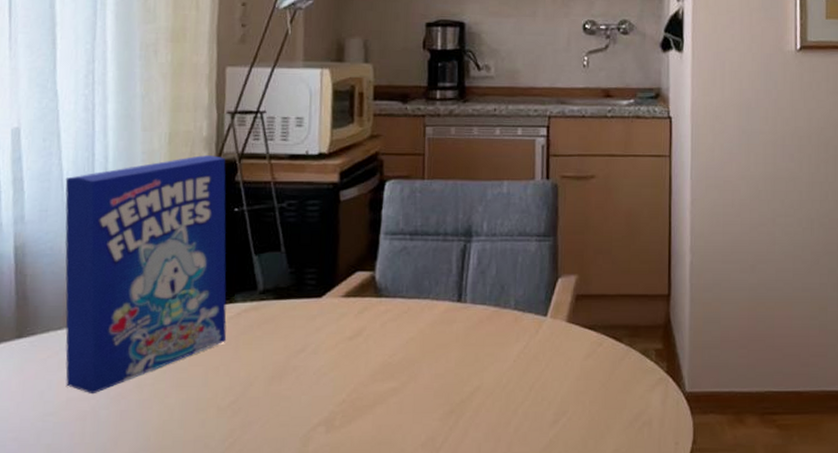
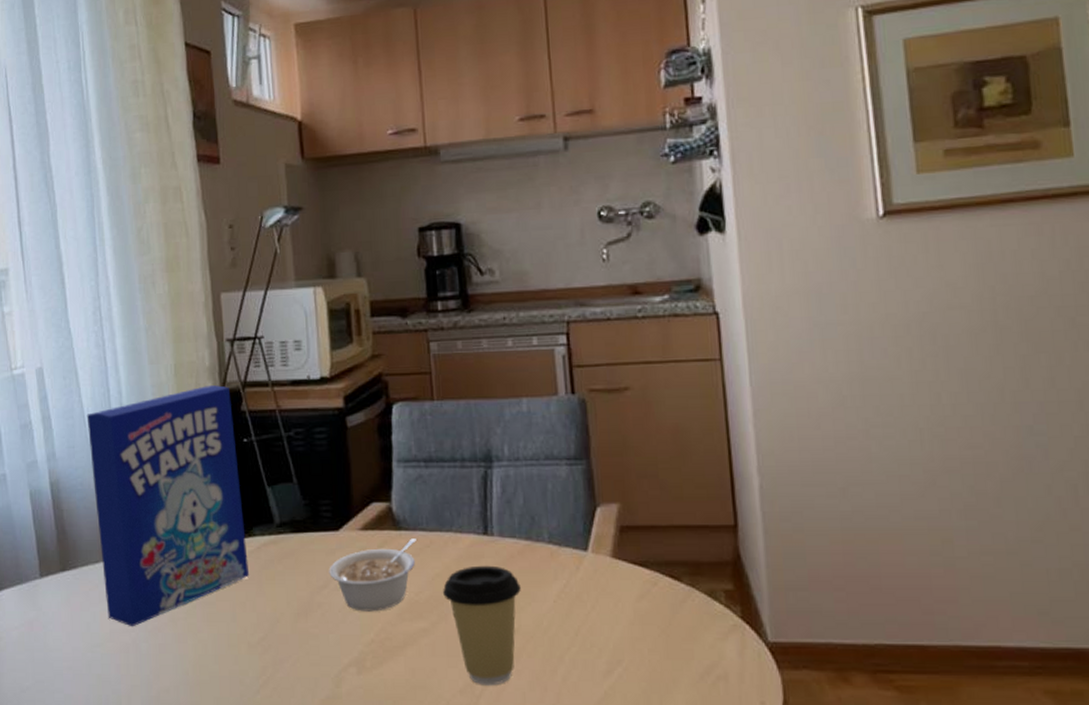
legume: none [307,305,395,374] -> present [329,538,416,612]
coffee cup: none [415,329,486,439] -> present [443,565,521,686]

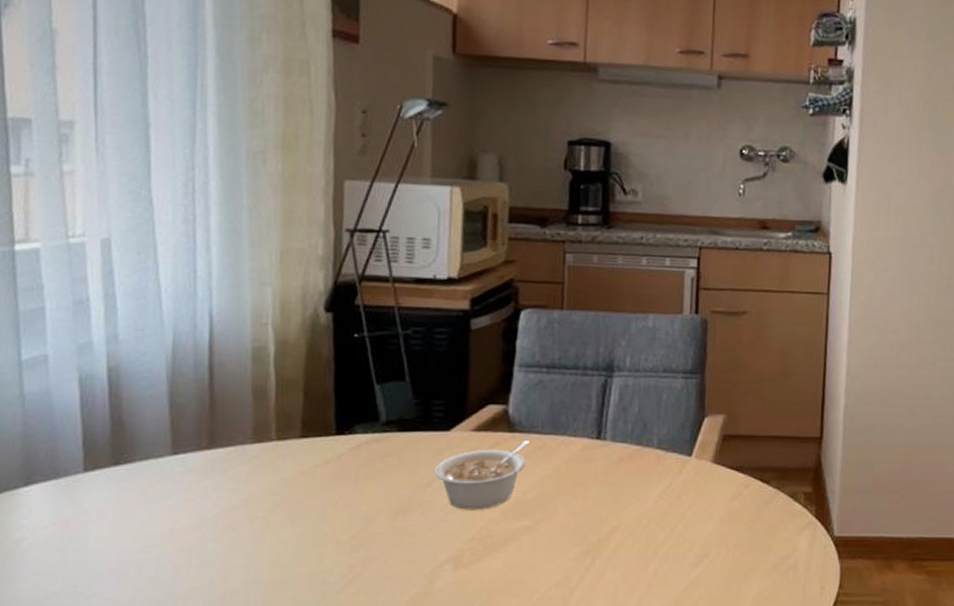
cereal box: present [86,385,250,626] -> none [163,275,346,525]
coffee cup: present [443,565,521,686] -> none [550,467,626,578]

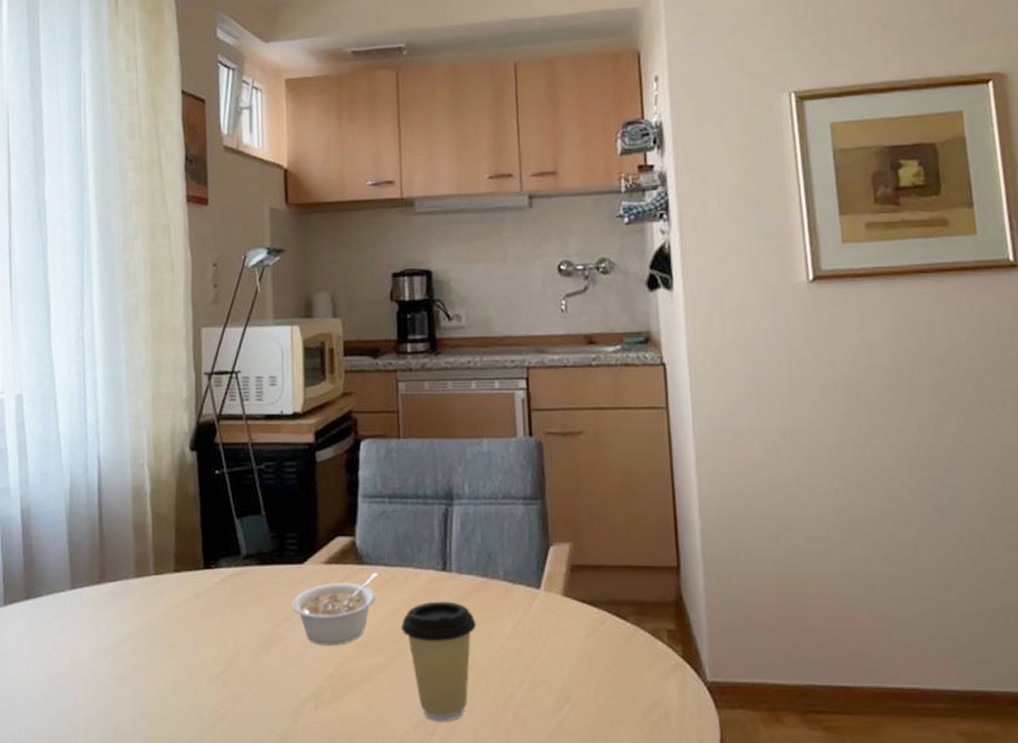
coffee cup: none [550,467,626,578] -> present [402,601,476,722]

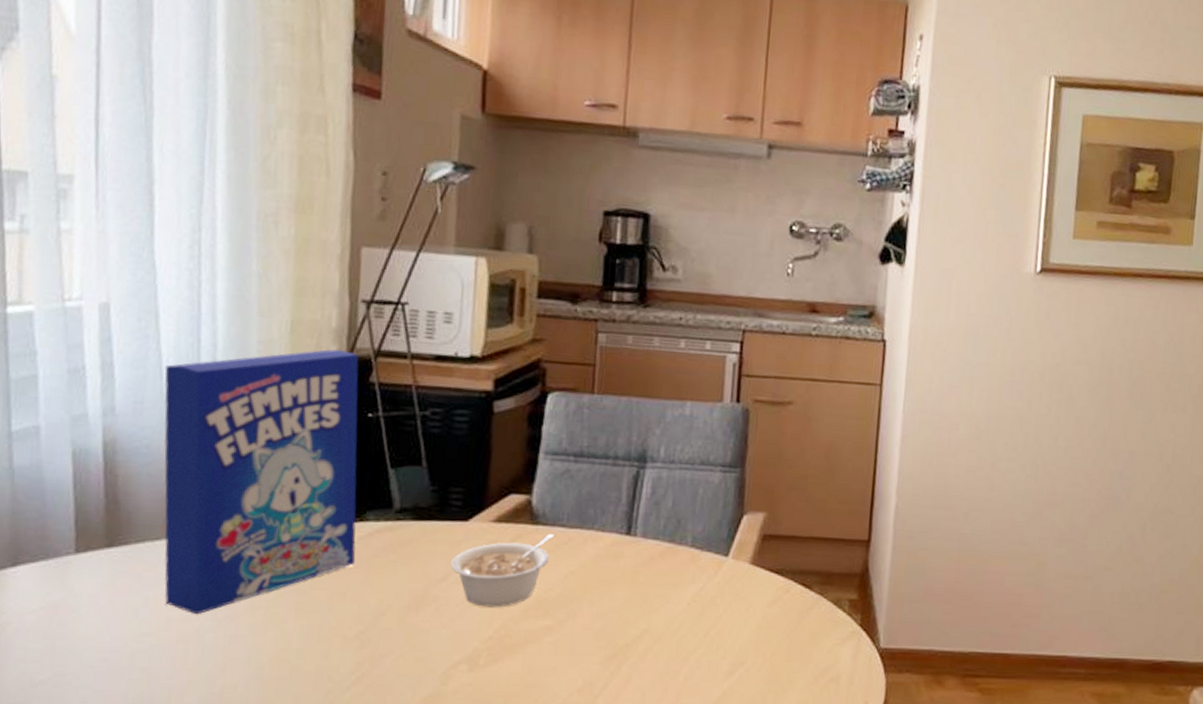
cereal box: none [62,417,214,657] -> present [164,349,359,614]
coffee cup: present [402,601,476,722] -> none [575,565,657,685]

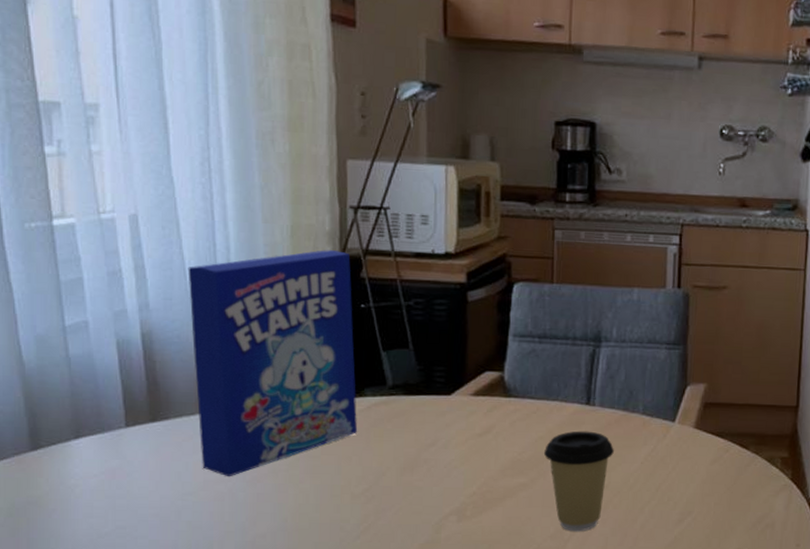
legume: present [450,534,554,607] -> none [438,405,524,468]
coffee cup: none [575,565,657,685] -> present [544,431,614,532]

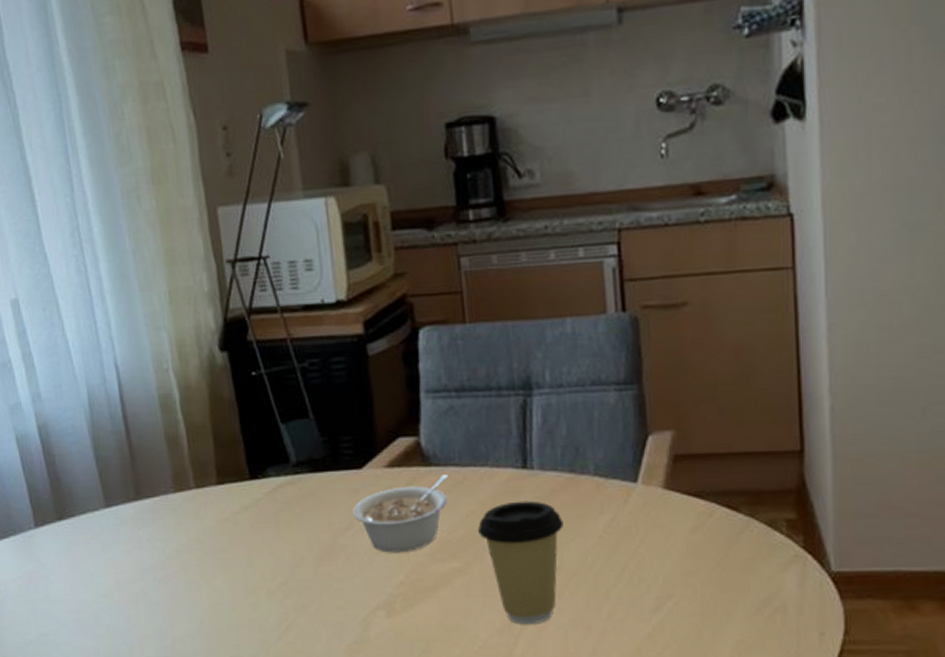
cereal box: present [188,250,358,476] -> none [72,313,266,575]
legume: none [438,405,524,468] -> present [352,474,448,553]

